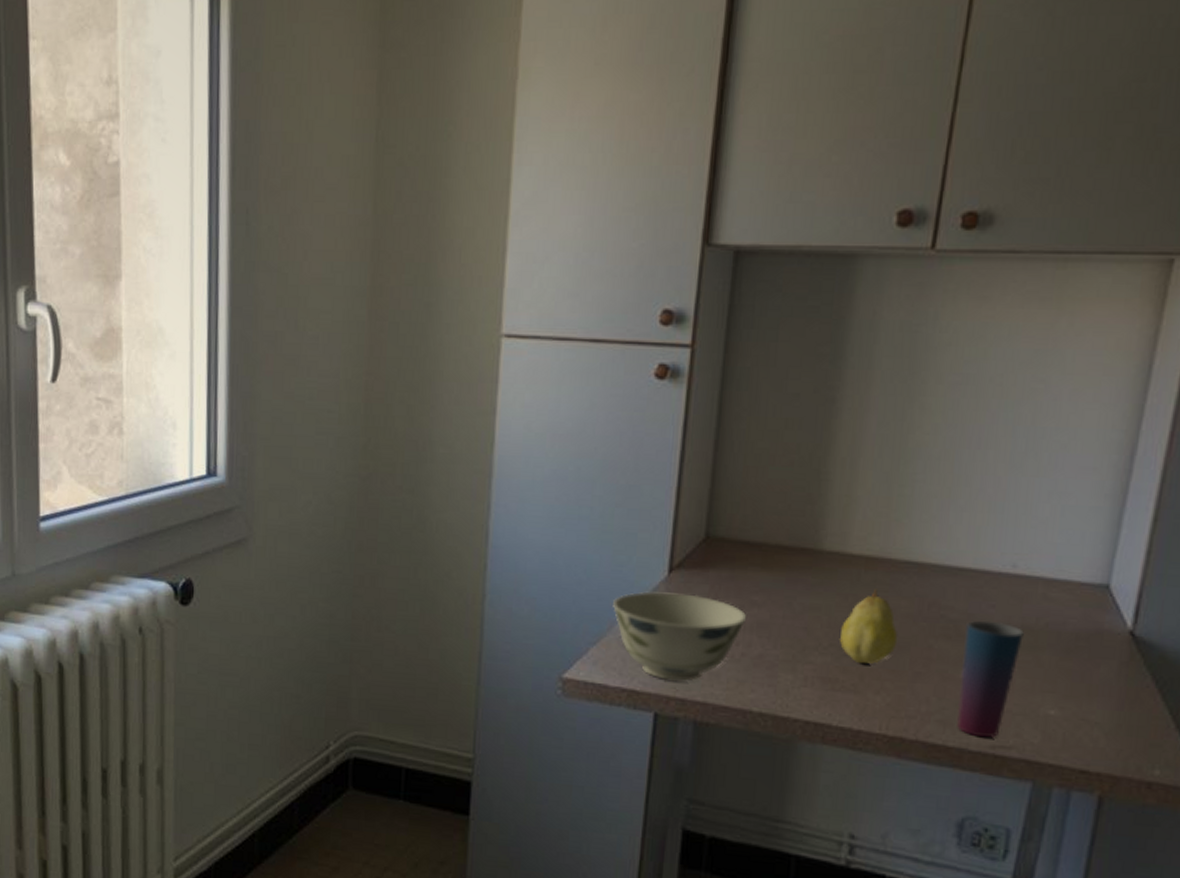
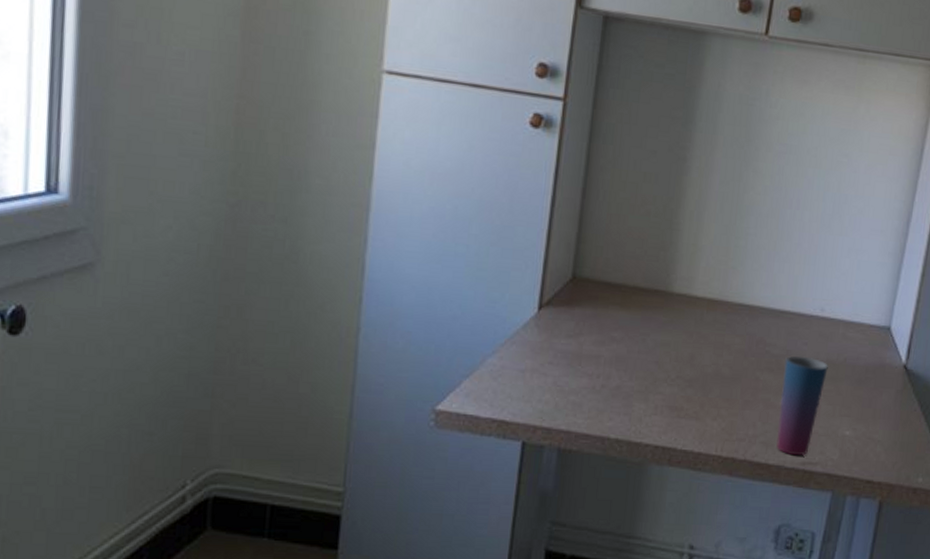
bowl: present [613,592,747,681] -> none [486,327,608,412]
fruit: present [840,589,898,664] -> none [685,327,732,393]

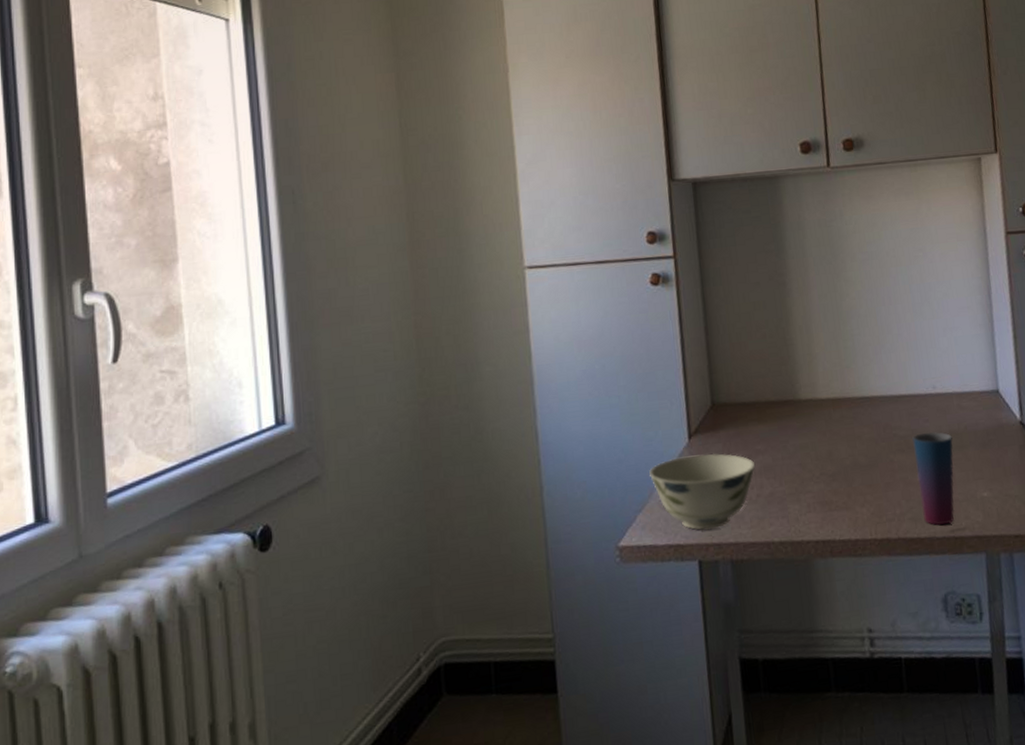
bowl: none [486,327,608,412] -> present [649,453,756,530]

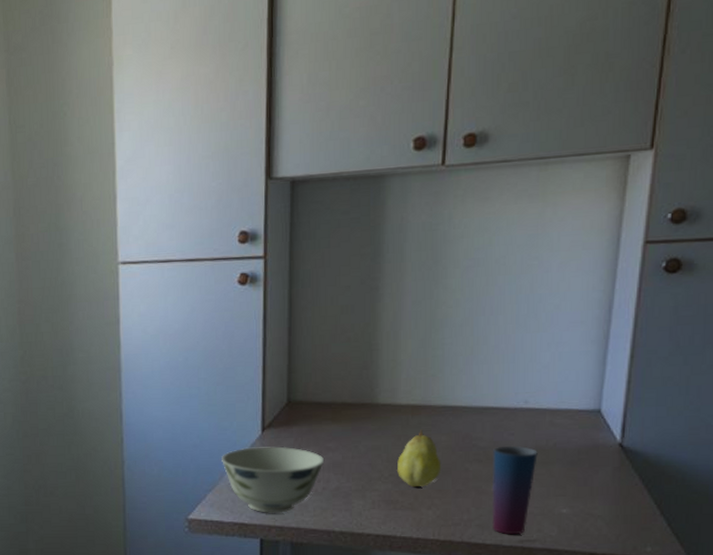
fruit: none [826,423,869,484] -> present [397,429,442,487]

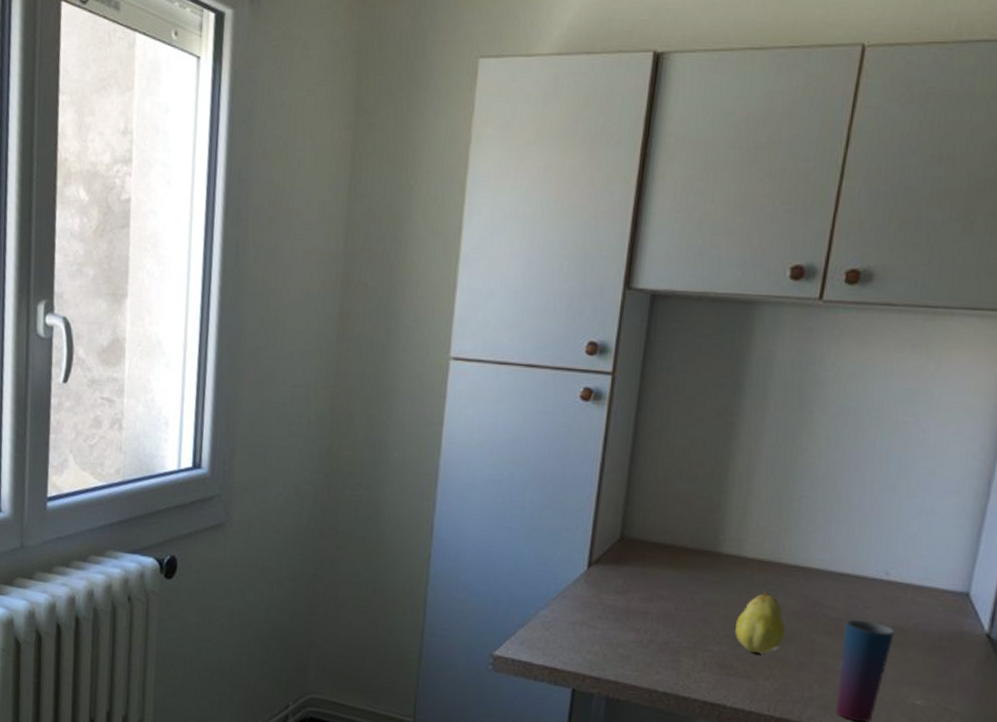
bowl: present [222,446,325,513] -> none [539,583,655,662]

